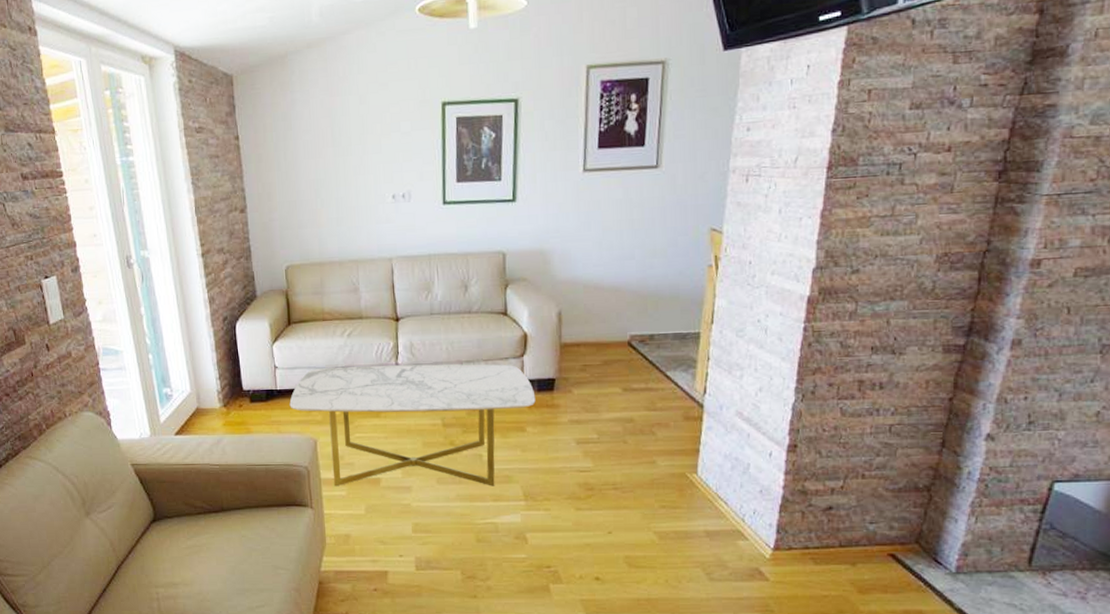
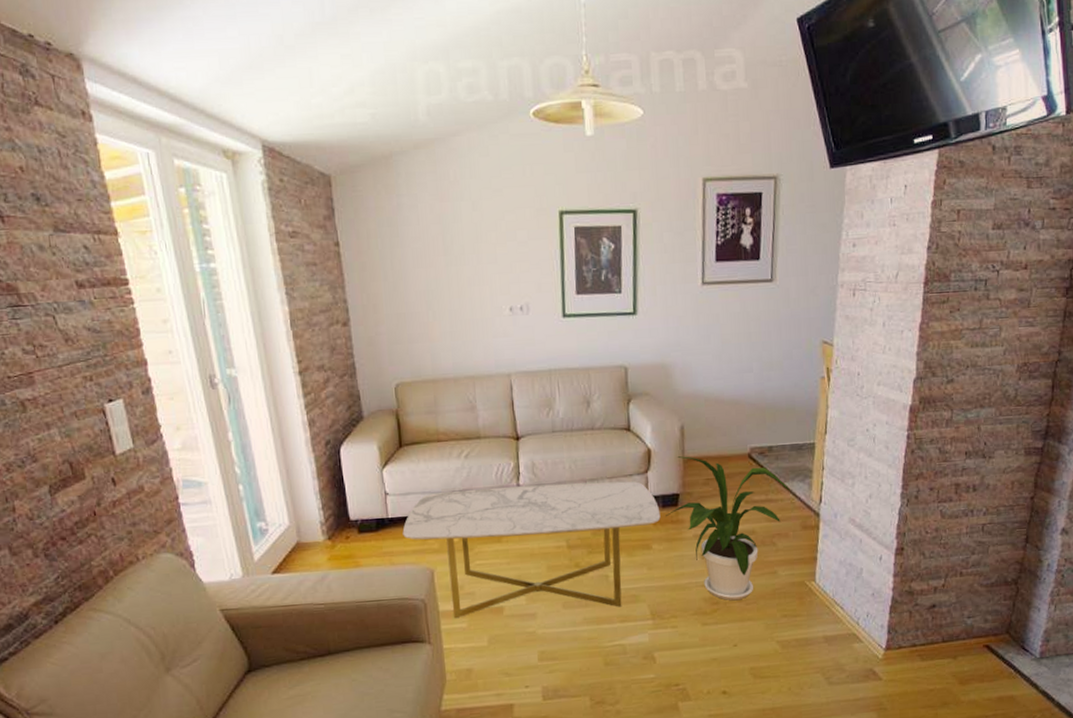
house plant: none [541,341,672,488] -> present [666,456,790,601]

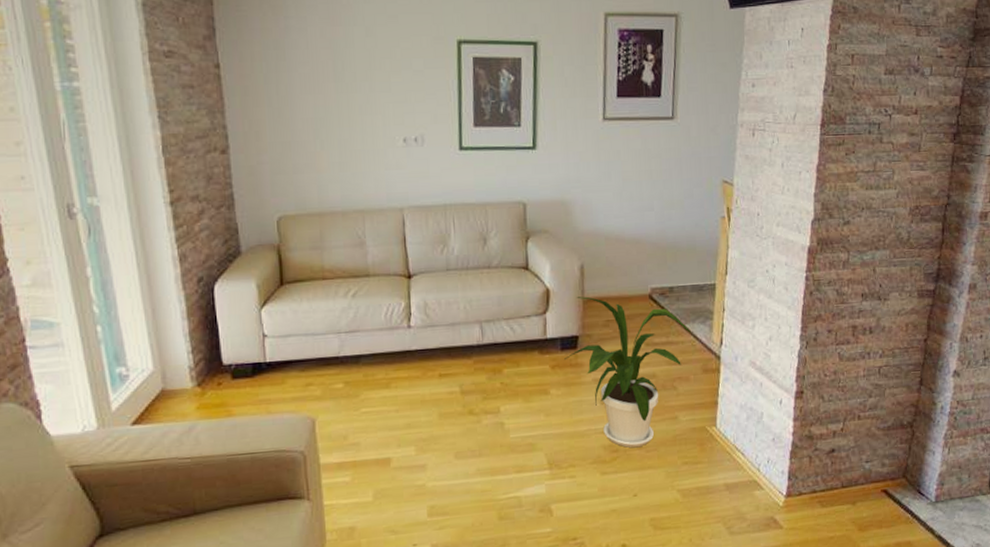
coffee table: present [402,481,661,619] -> none [281,322,559,472]

